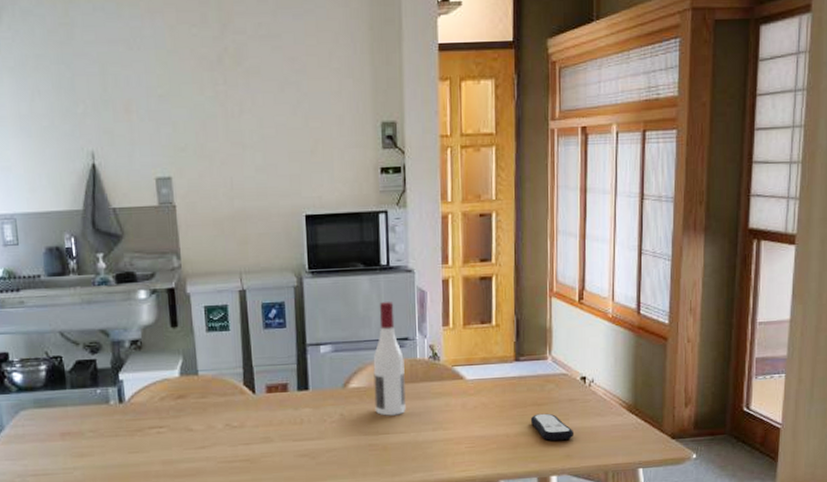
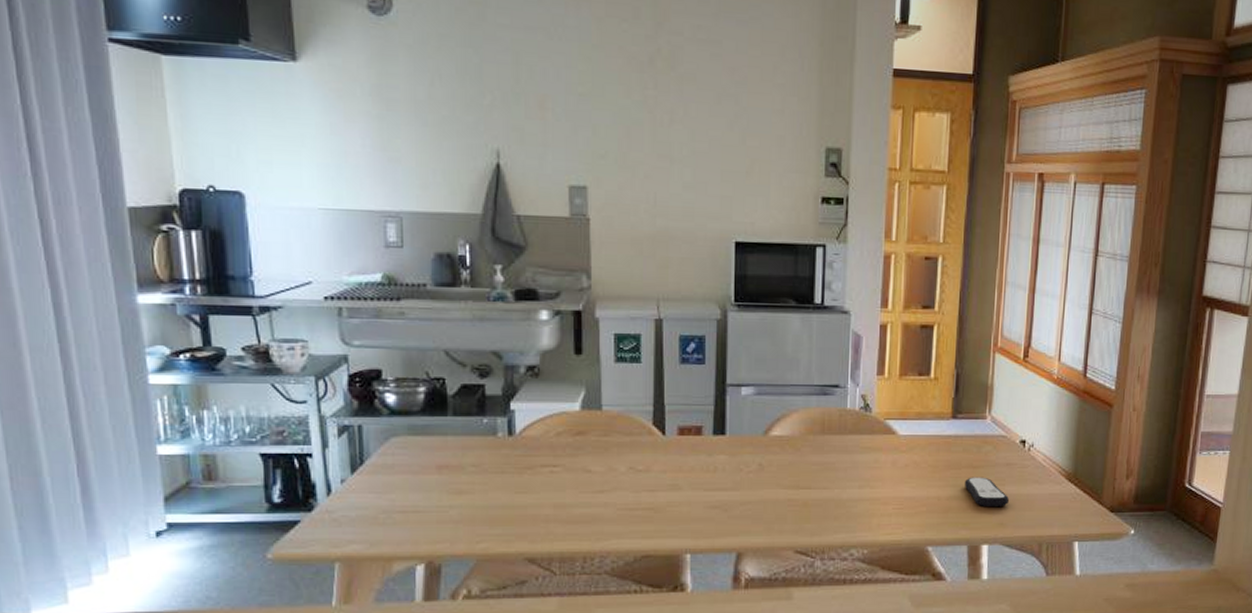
wine bottle: present [373,302,406,416] -> none [797,344,833,469]

